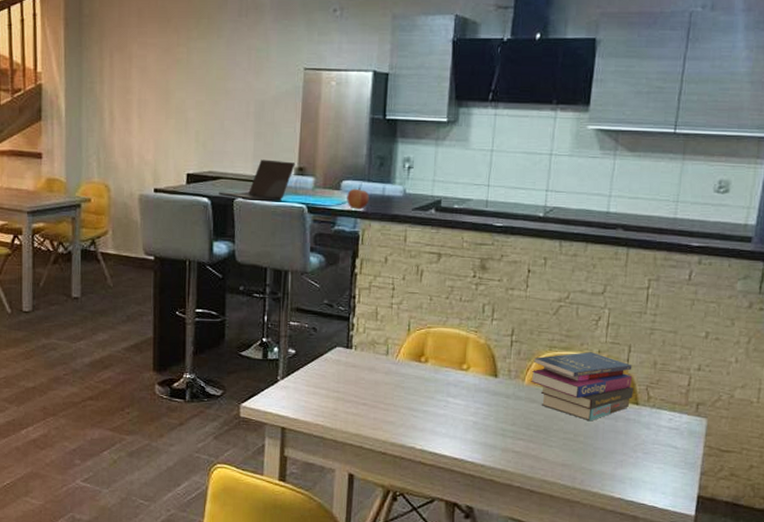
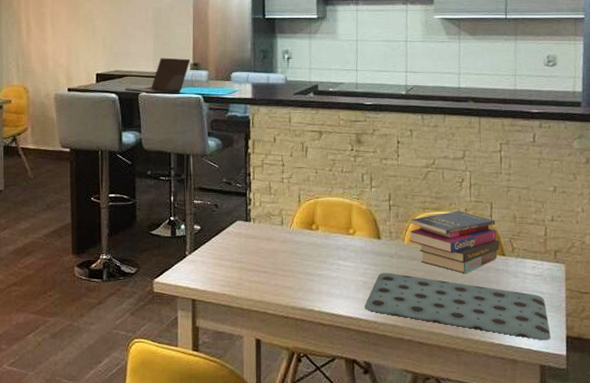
fruit: present [347,187,370,210] -> none [237,77,256,97]
placemat: none [472,414,680,499] -> present [364,273,551,341]

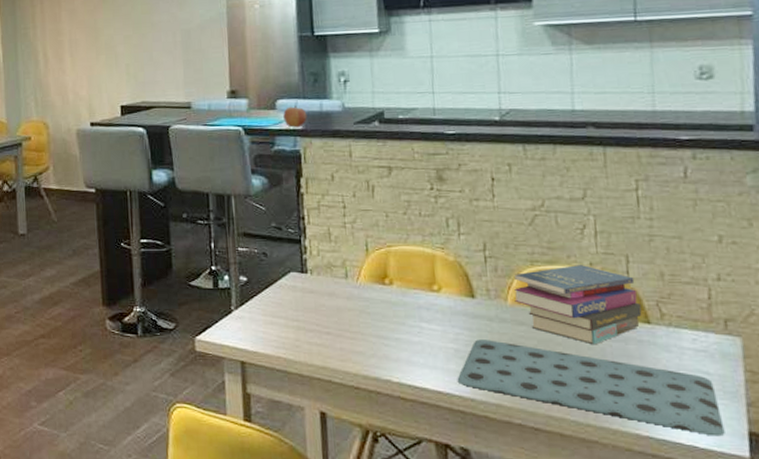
laptop: present [125,58,191,94] -> none [153,85,227,127]
fruit: none [237,77,256,97] -> present [283,105,307,128]

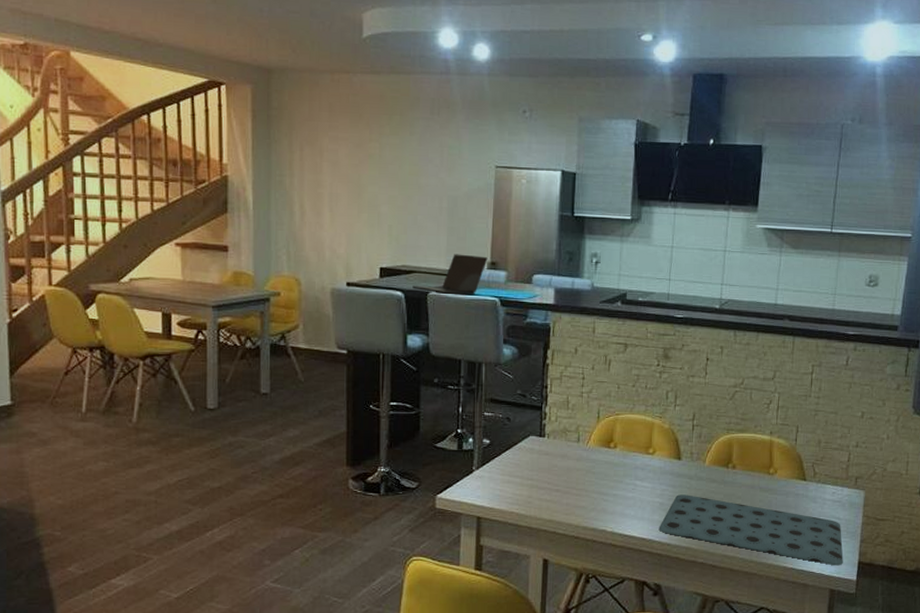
laptop: none [153,85,227,127] -> present [412,254,488,296]
fruit: present [283,105,307,128] -> none [538,281,560,303]
books: present [514,265,642,345] -> none [711,433,802,498]

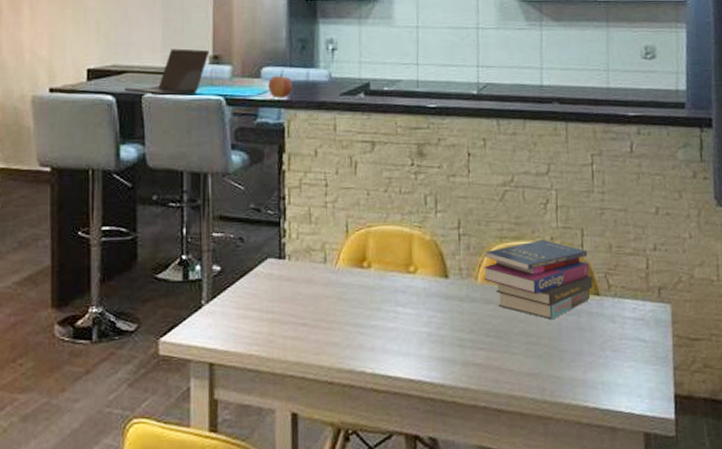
fruit: none [538,281,560,303] -> present [268,73,293,99]
placemat: present [658,494,843,566] -> none [428,321,656,402]
books: none [711,433,802,498] -> present [484,240,593,320]

